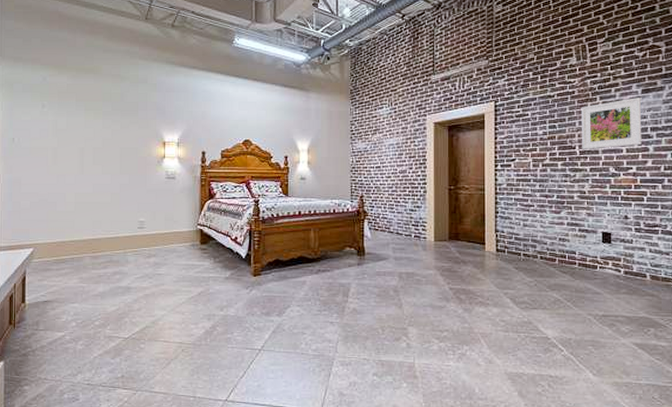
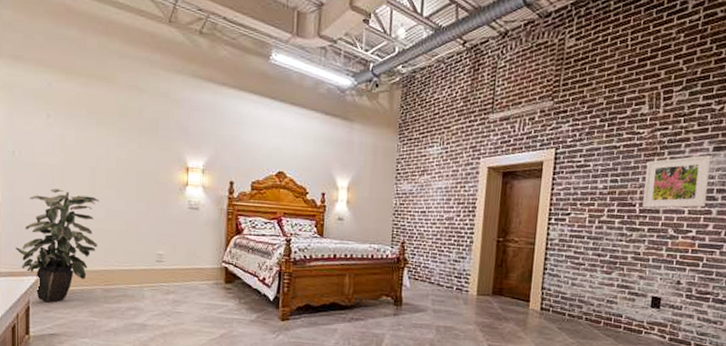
indoor plant: none [14,169,87,272] -> present [16,188,99,303]

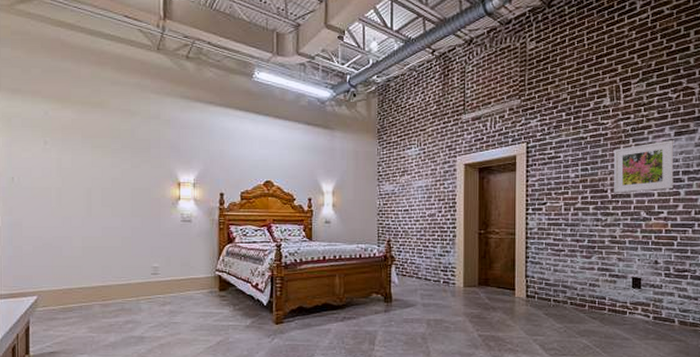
indoor plant: present [16,188,99,303] -> none [15,210,95,322]

